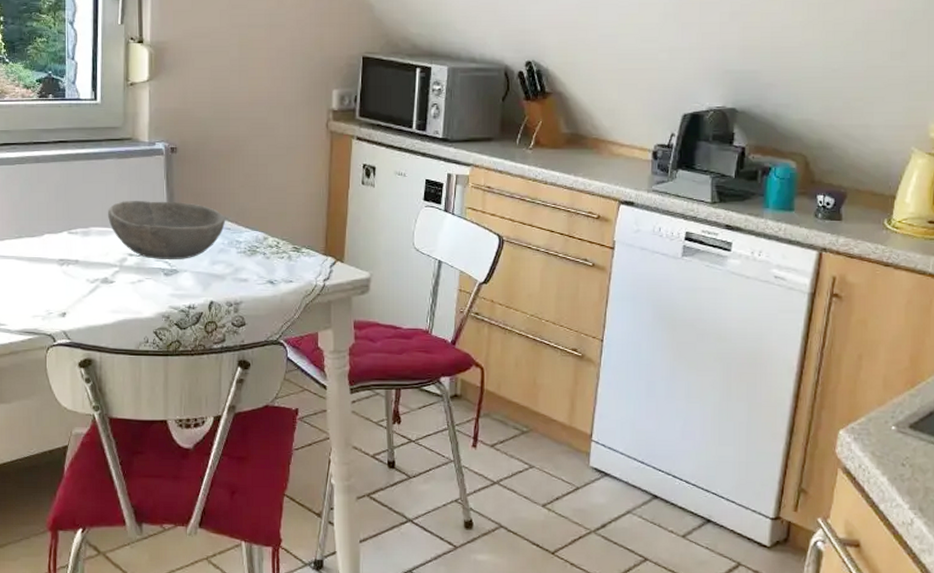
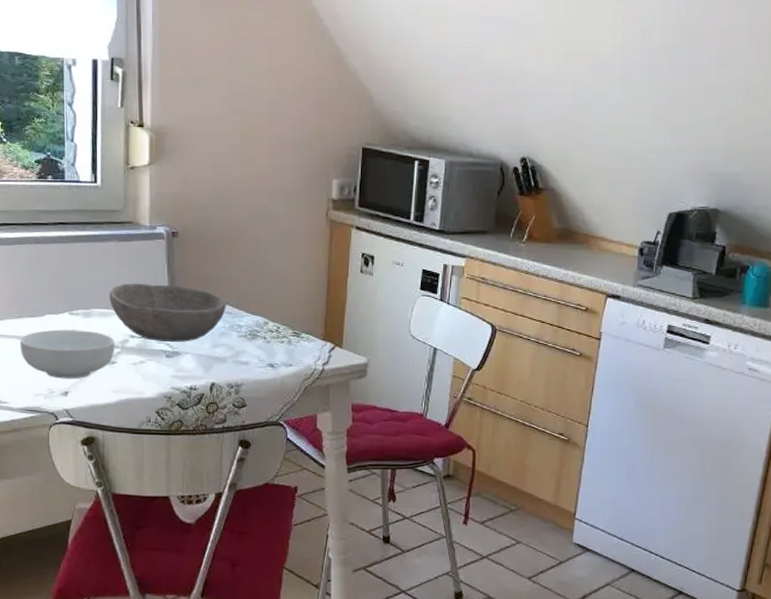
cereal bowl: none [19,249,113,300] -> present [20,329,115,379]

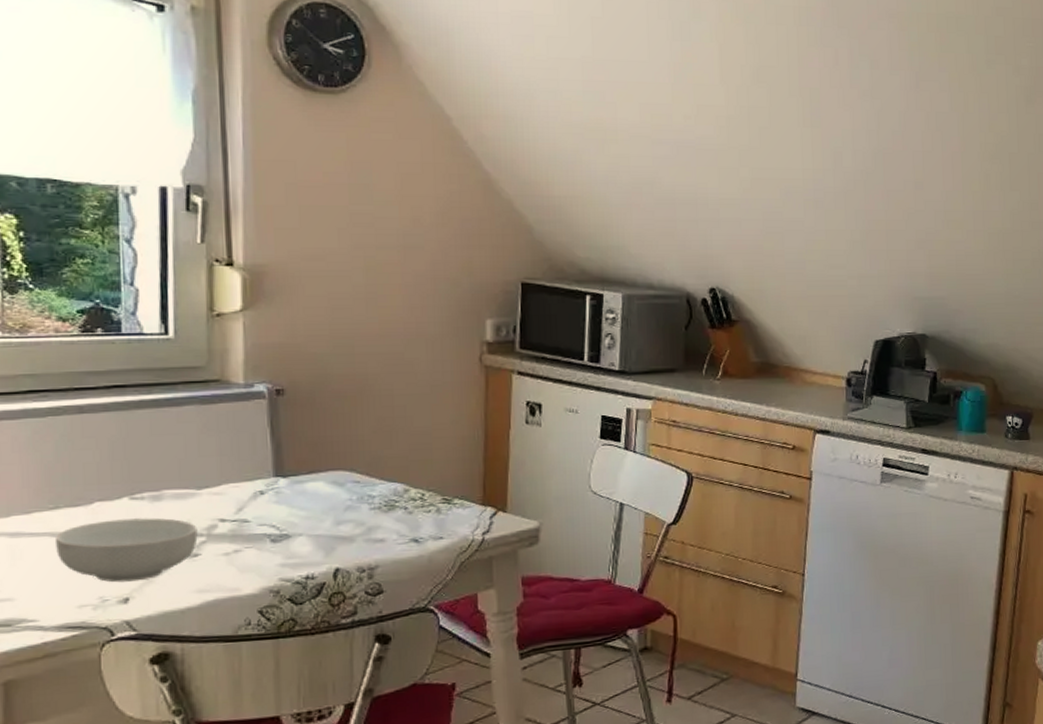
bowl: present [109,283,227,342] -> none [188,453,354,524]

